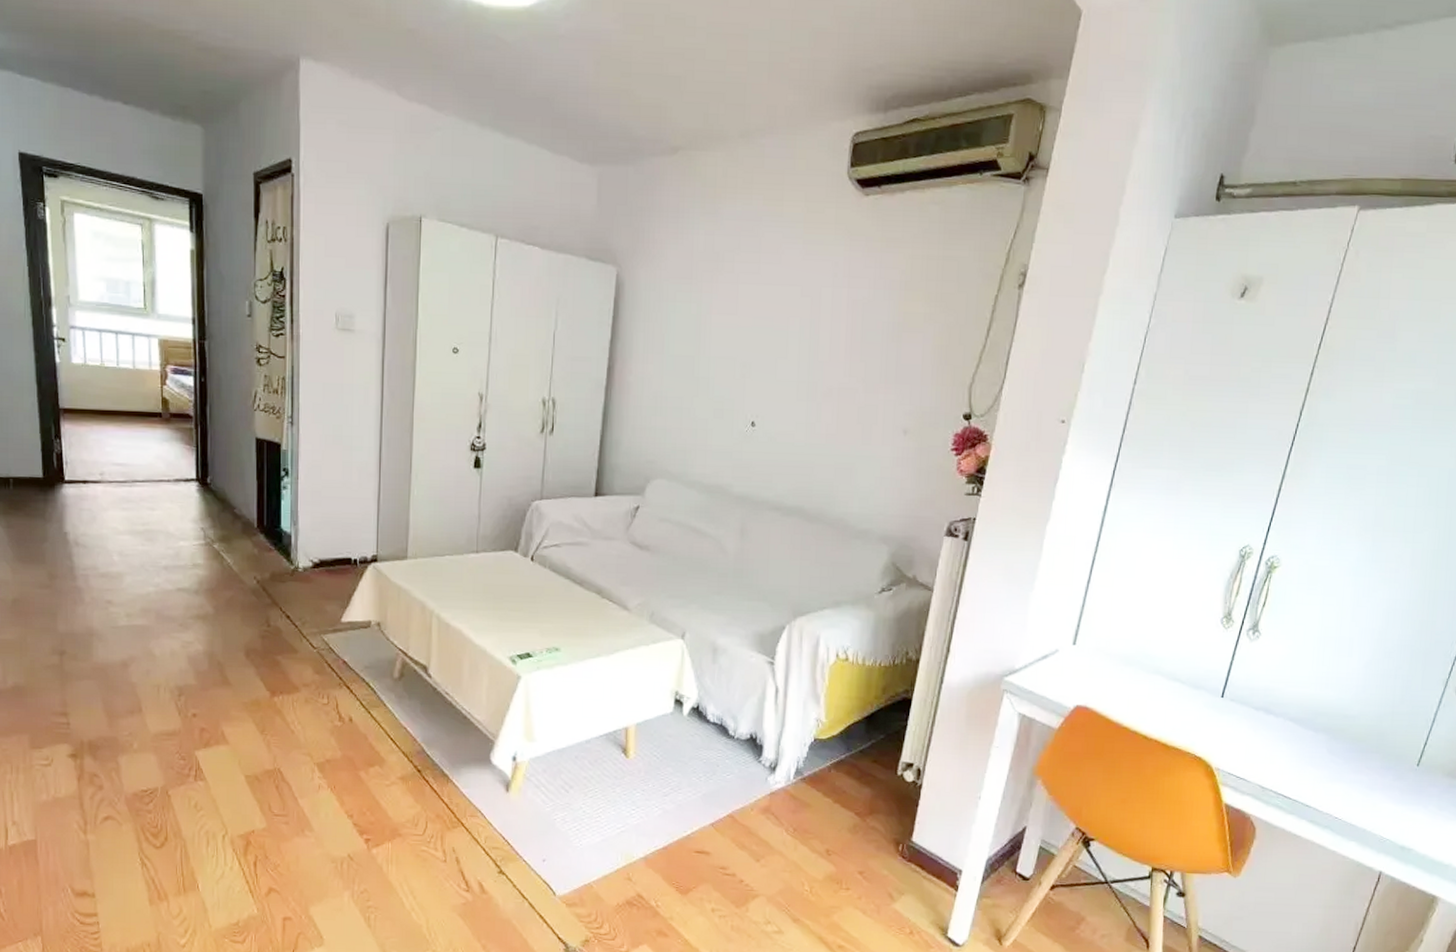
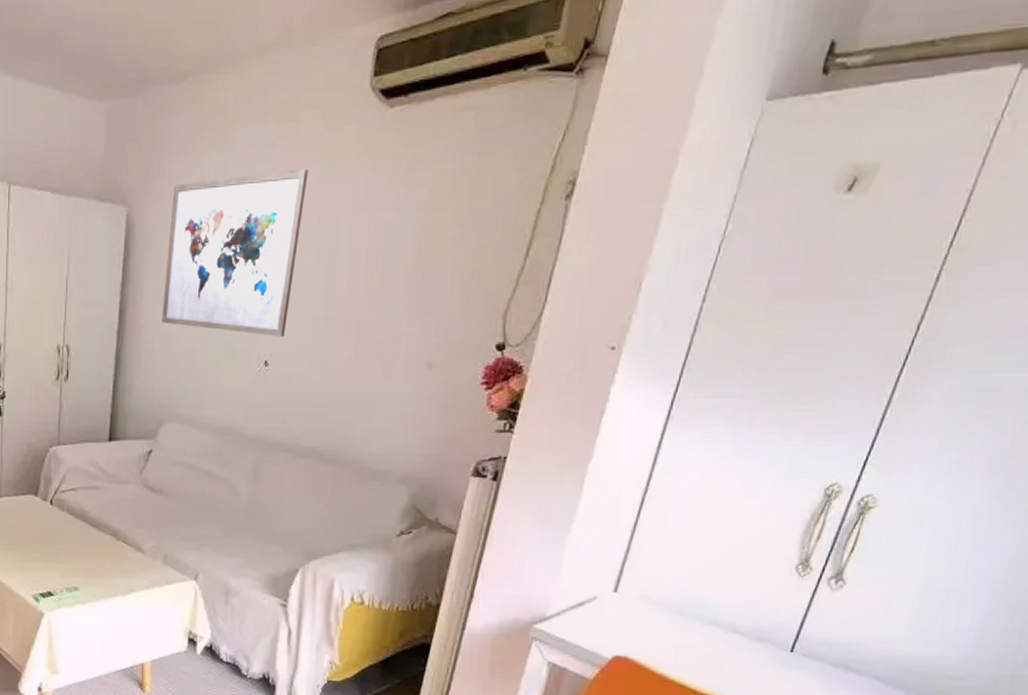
wall art: none [650,244,792,399] -> present [161,168,309,336]

